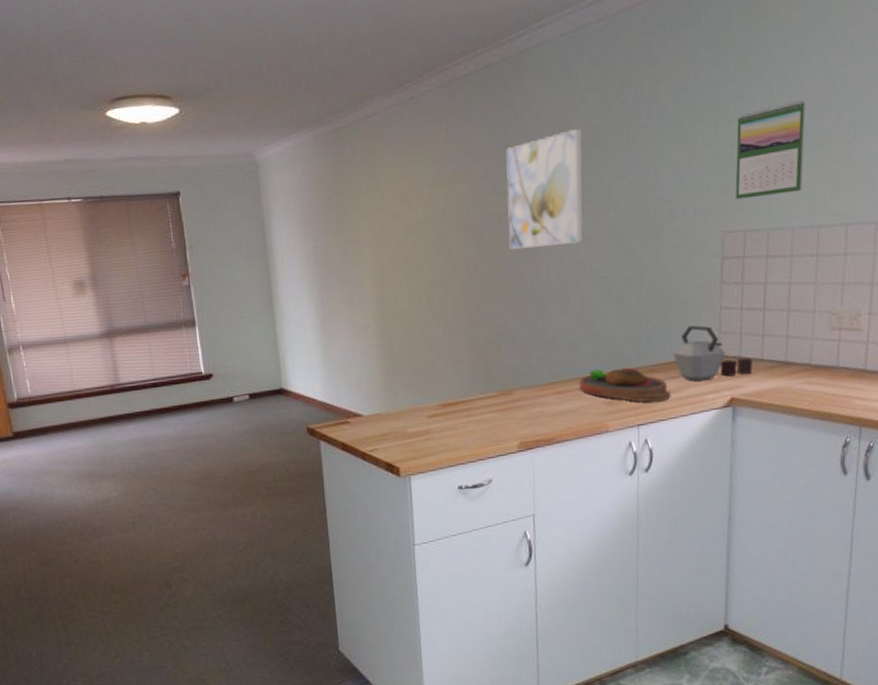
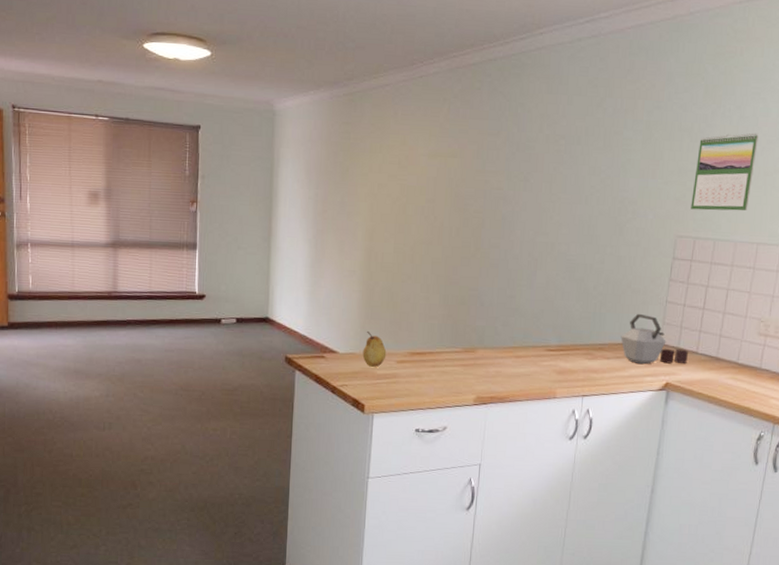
fruit: none [389,387,416,427] -> present [362,330,387,368]
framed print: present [506,128,584,249] -> none [489,126,566,226]
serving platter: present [579,367,671,403] -> none [535,340,615,377]

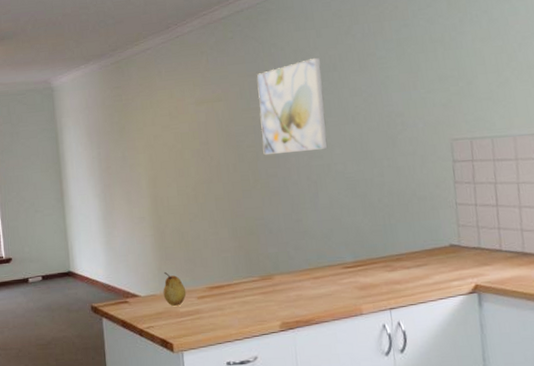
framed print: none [489,126,566,226] -> present [257,57,328,155]
kettle: present [620,313,689,365] -> none [416,219,493,270]
calendar: present [691,133,759,211] -> none [453,31,519,113]

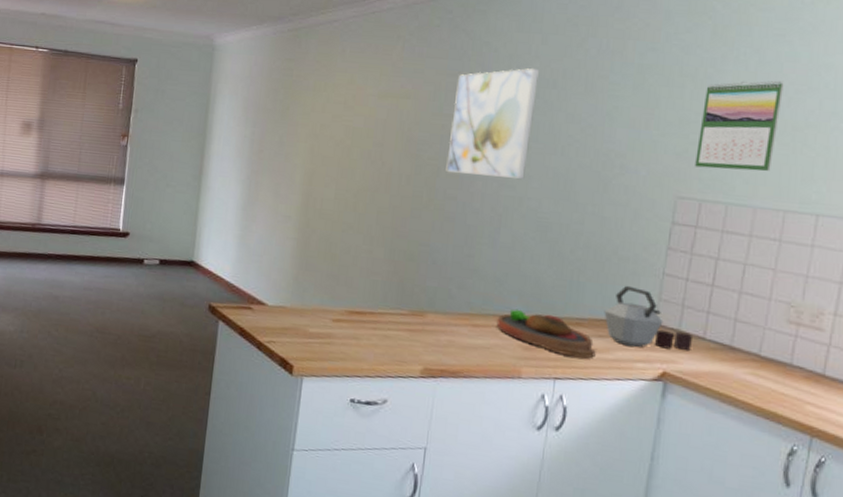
fruit: present [163,271,186,307] -> none [294,283,321,325]
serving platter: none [332,256,419,288] -> present [496,309,596,359]
kettle: none [416,219,493,270] -> present [604,285,694,352]
calendar: none [453,31,519,113] -> present [695,80,784,172]

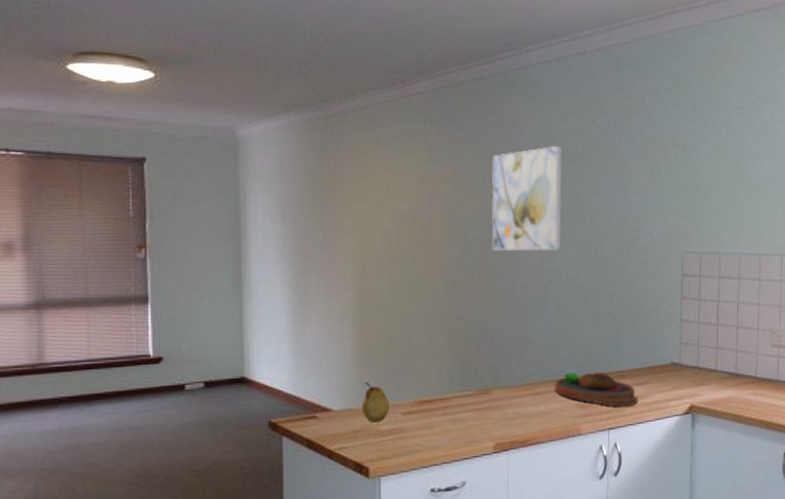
fruit: none [294,283,321,325] -> present [362,381,390,424]
kettle: present [604,285,694,352] -> none [640,335,709,389]
calendar: present [695,80,784,172] -> none [693,146,748,225]

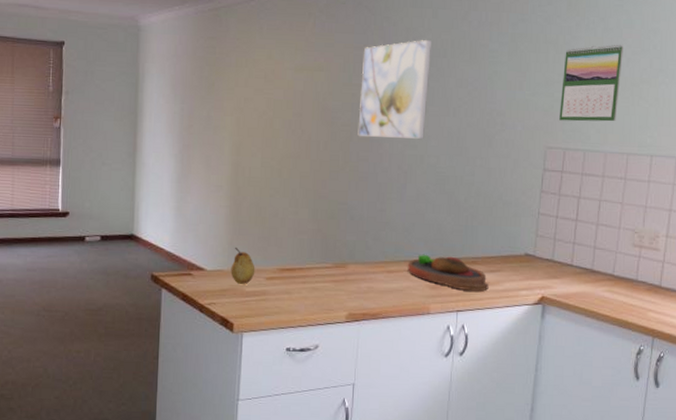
calendar: none [693,146,748,225] -> present [559,44,623,122]

